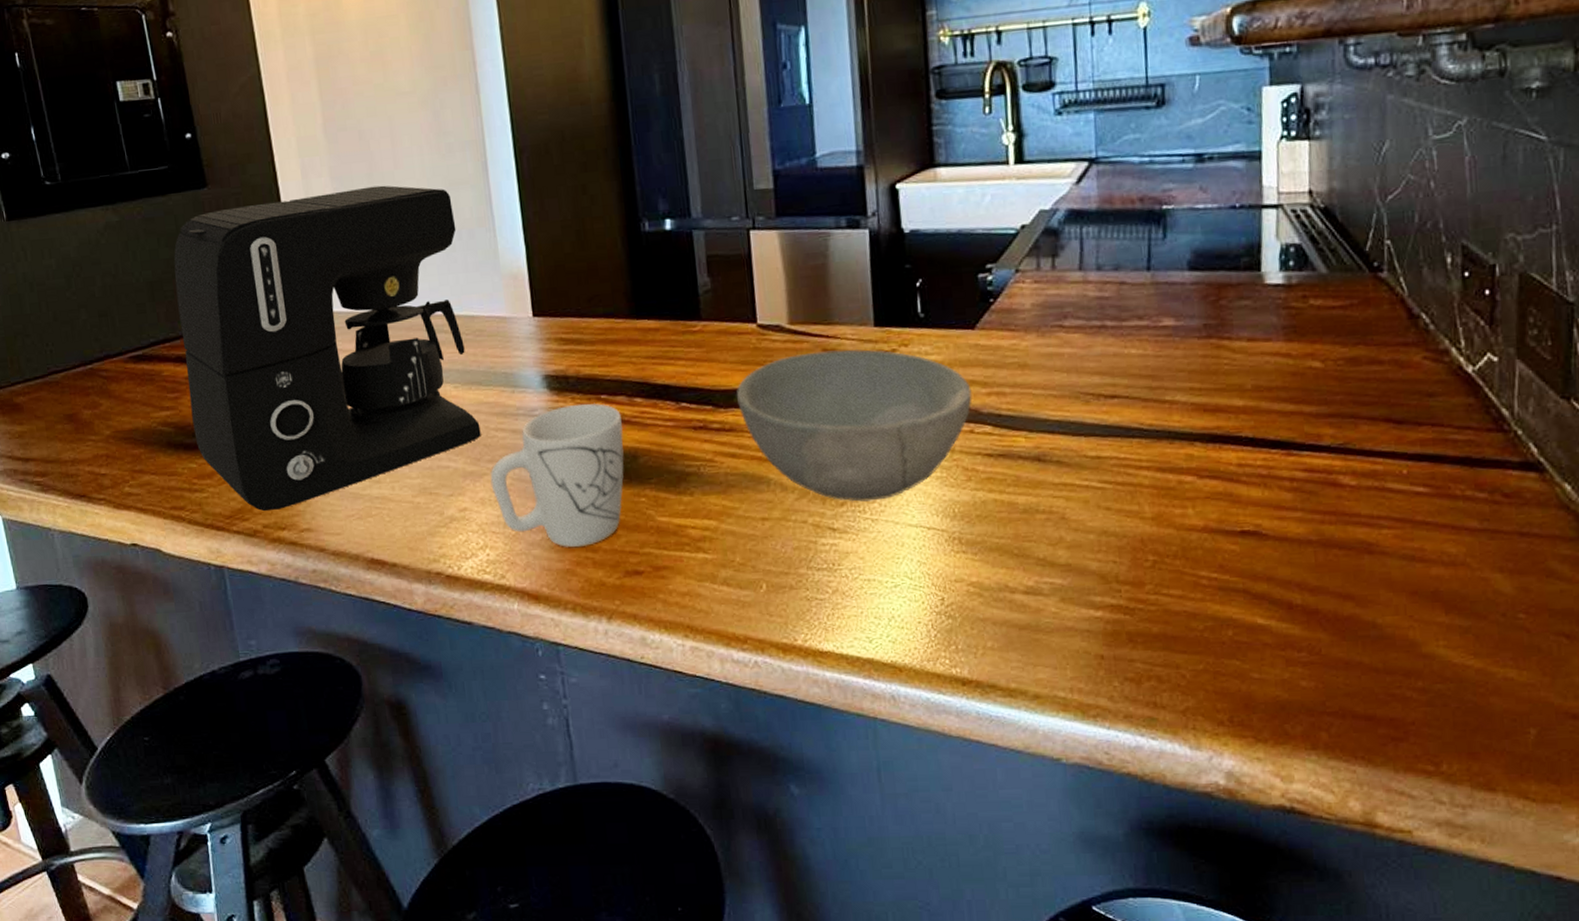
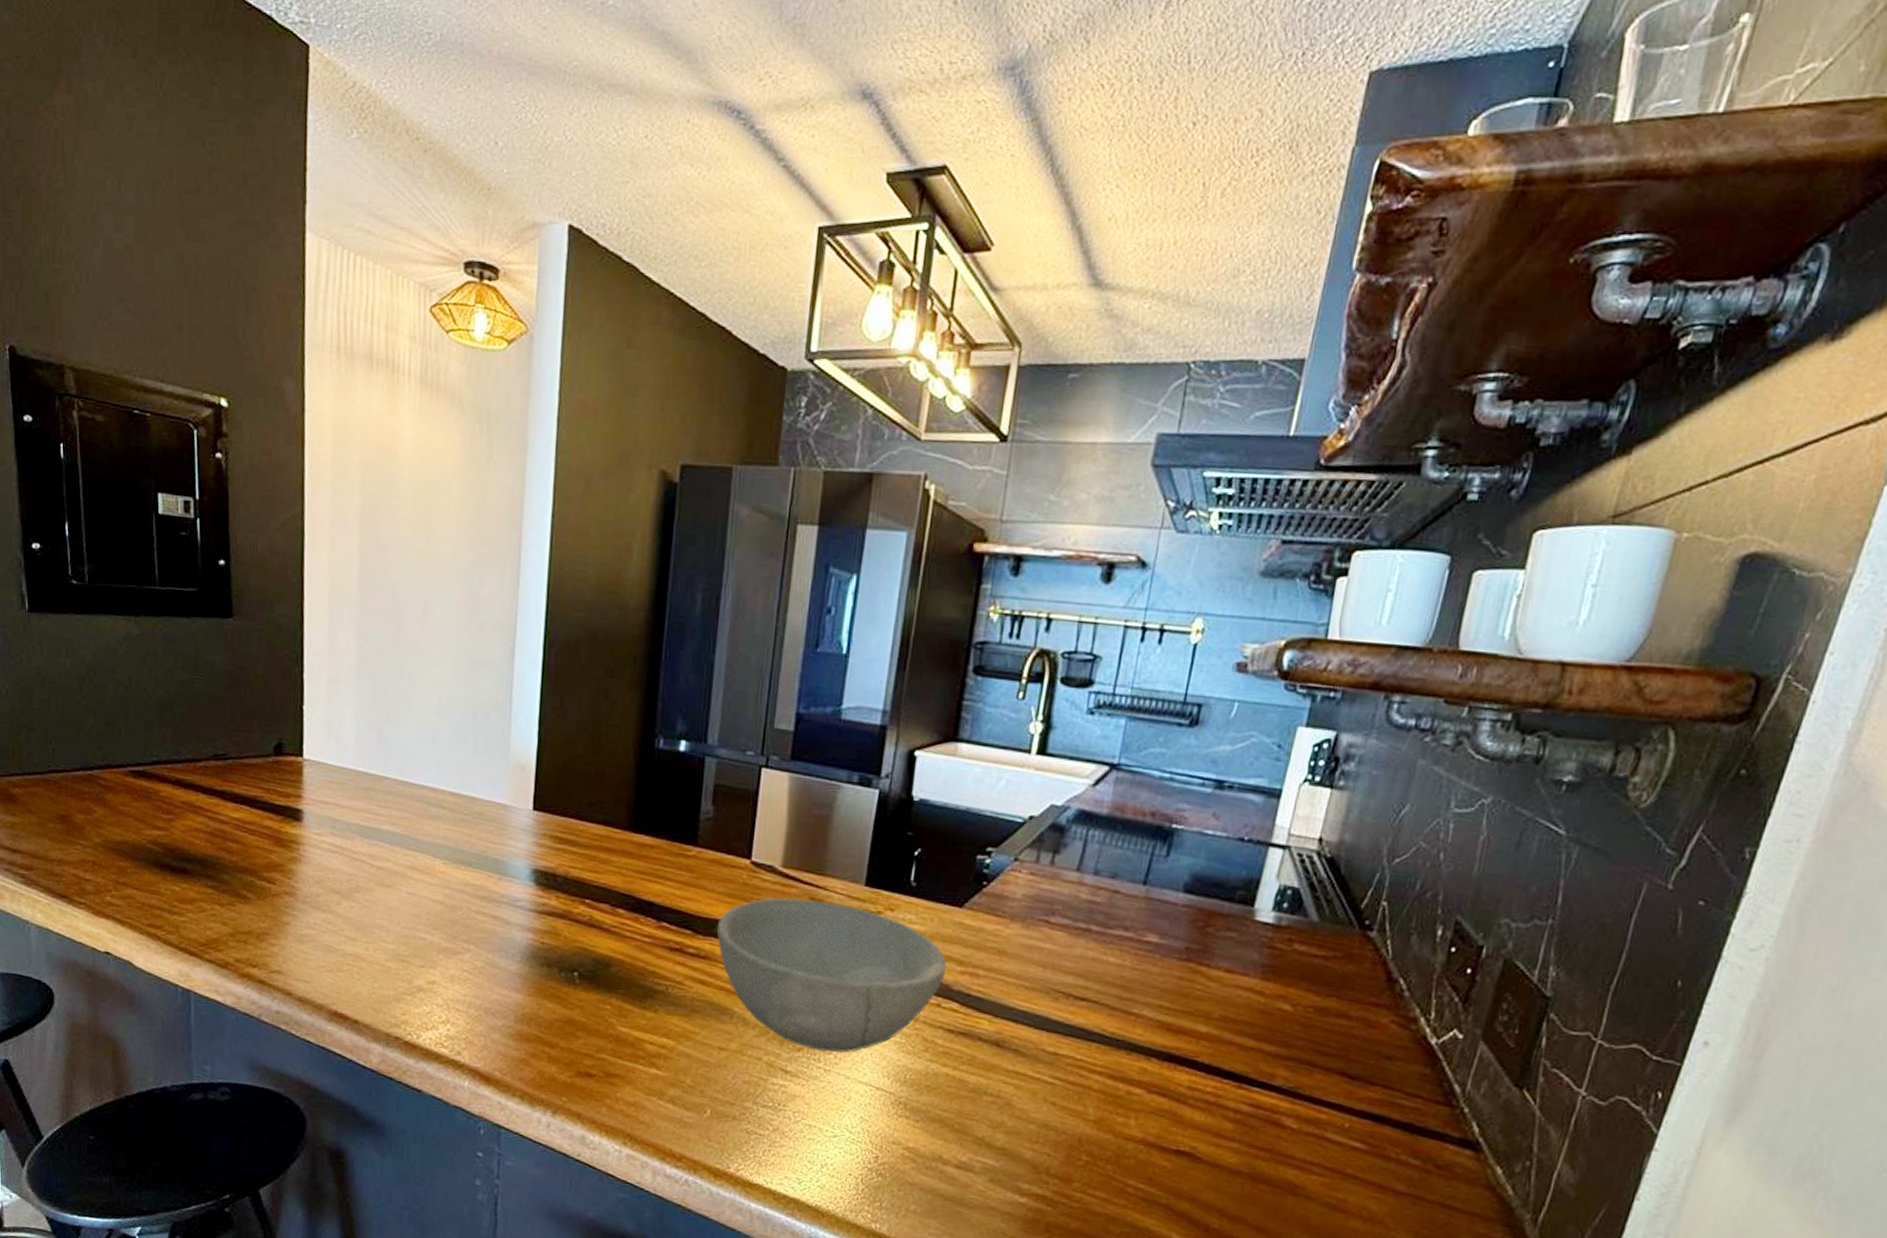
coffee maker: present [173,185,481,512] -> none [182,643,473,948]
mug: present [489,403,624,547] -> none [463,902,602,1041]

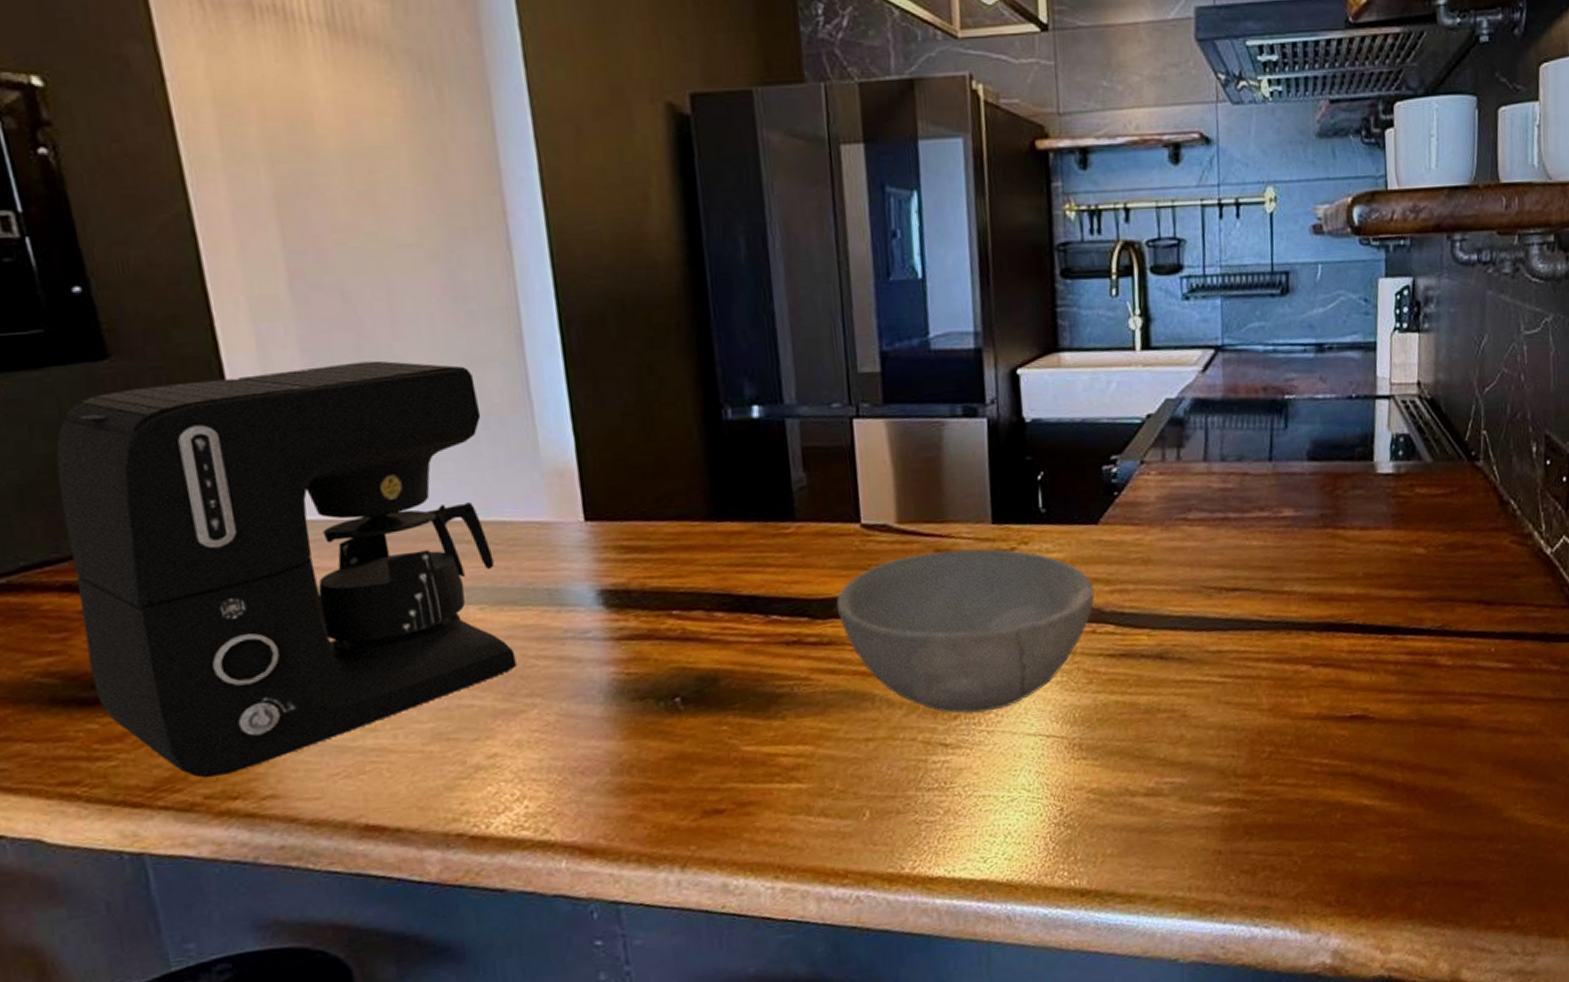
coffee maker: none [182,643,473,948] -> present [56,360,517,779]

